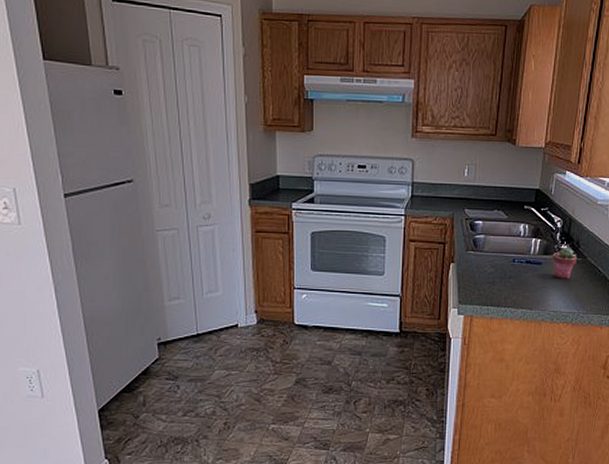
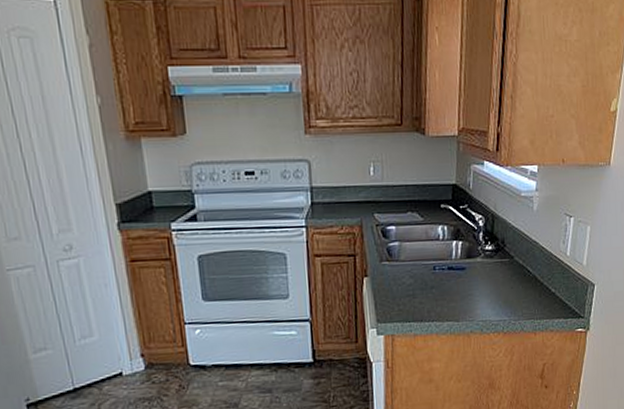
potted succulent: present [552,247,577,279] -> none [476,247,503,284]

